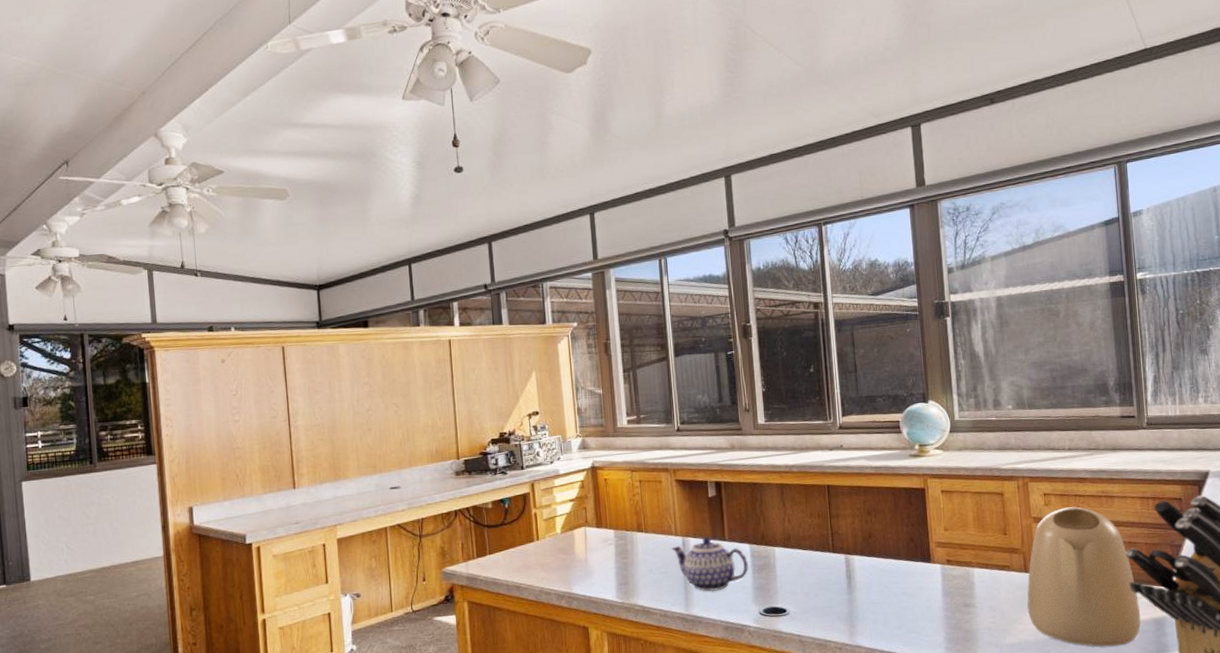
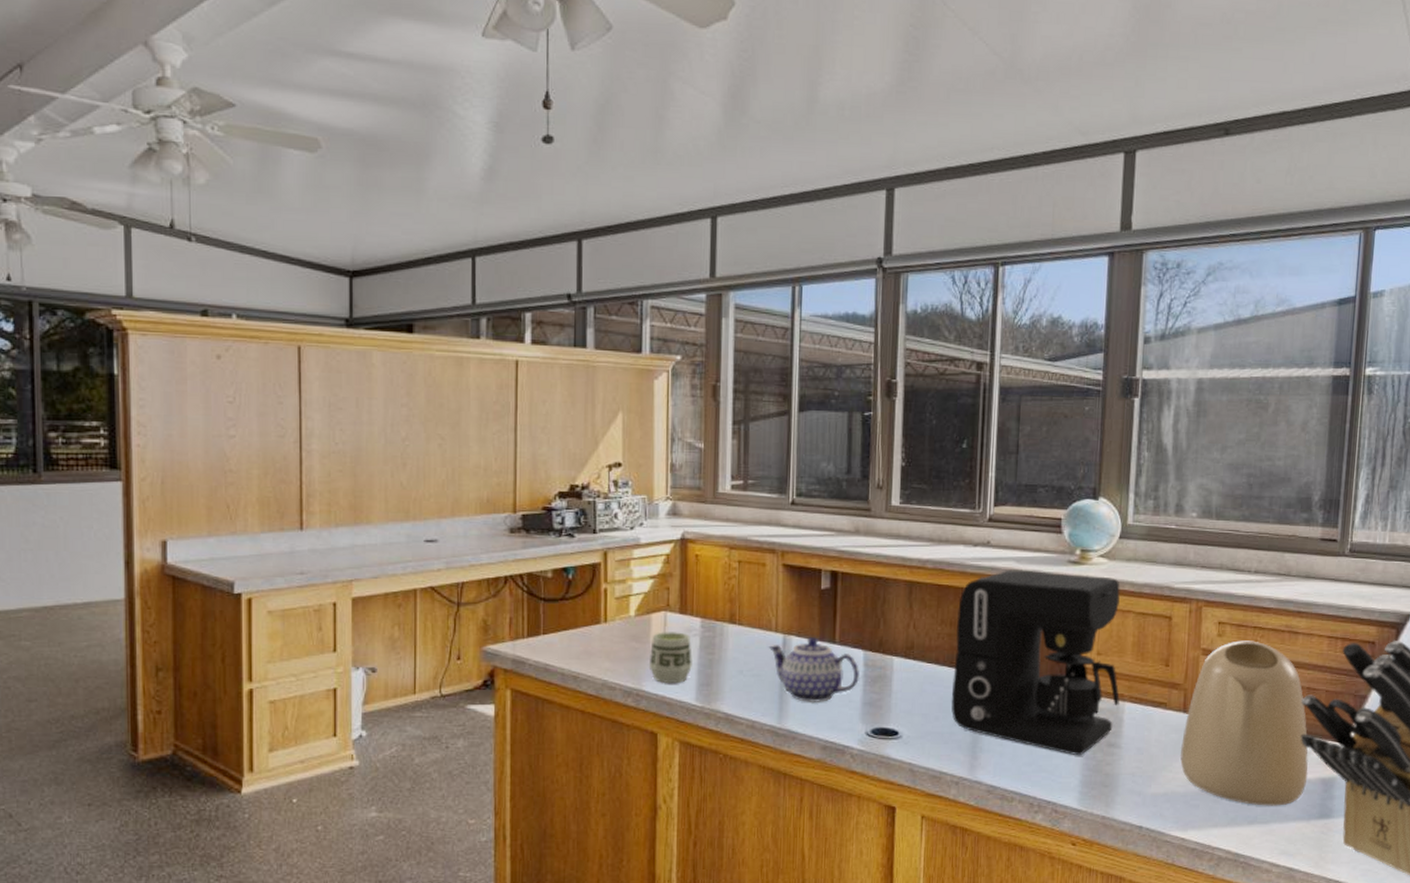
cup: none [576,542,611,586] -> present [648,632,692,683]
coffee maker: none [823,465,969,617] -> present [951,569,1120,756]

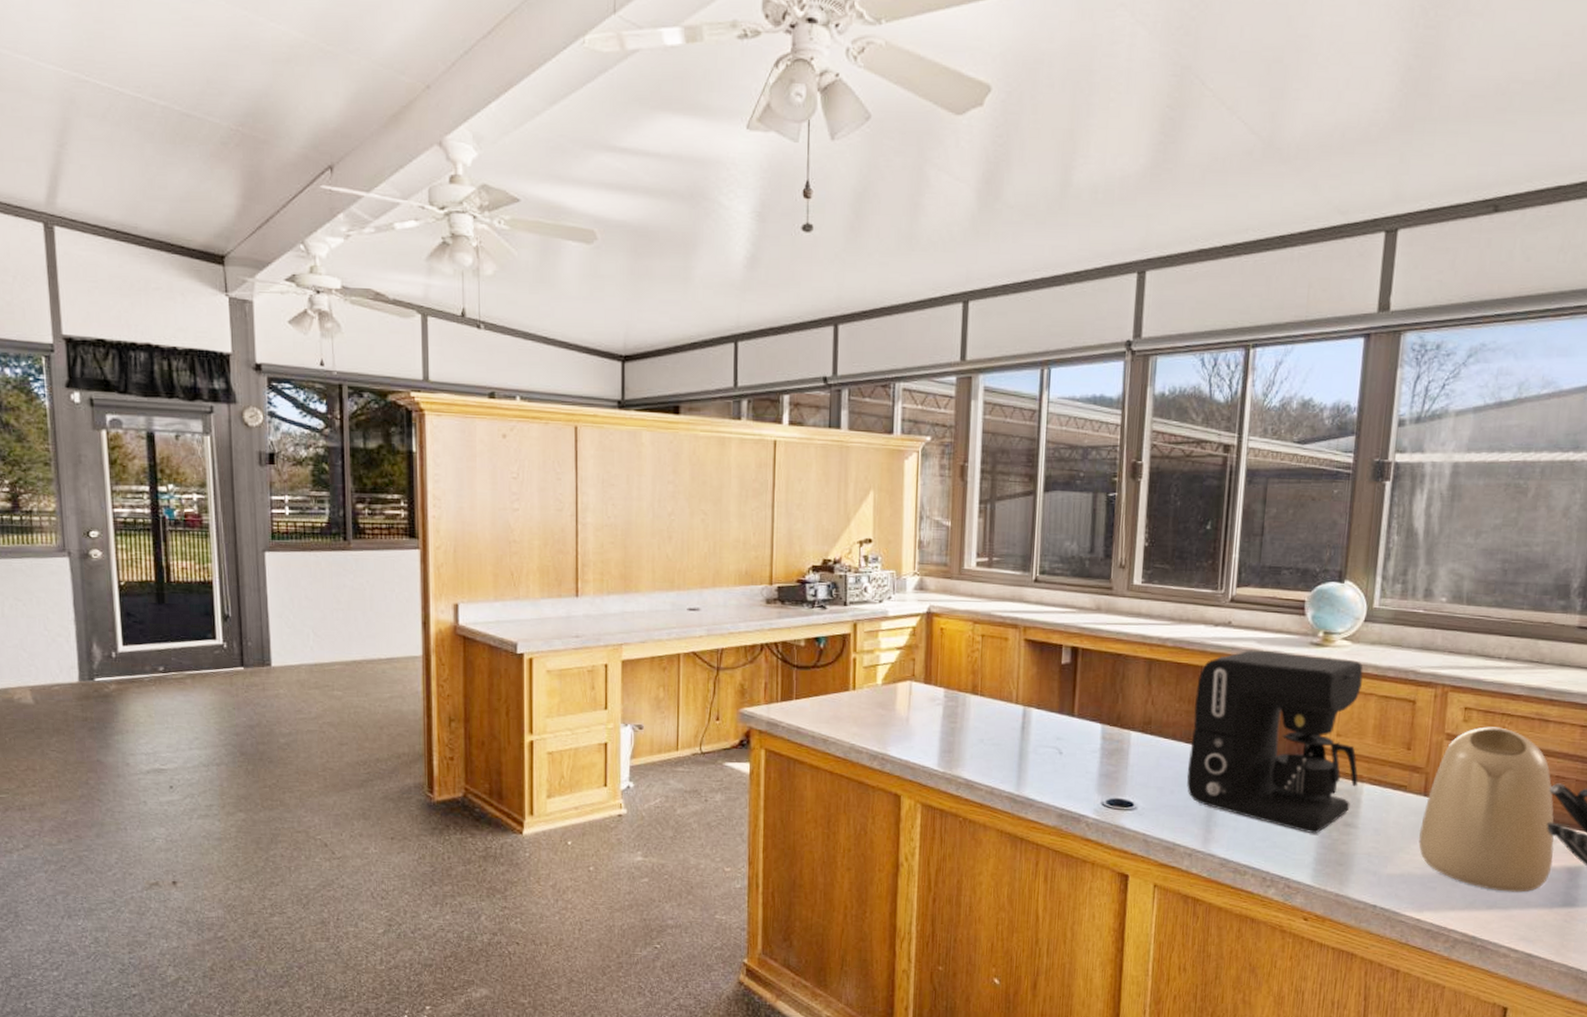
cup: present [648,632,692,683] -> none [894,700,936,749]
teapot: present [768,636,860,704] -> none [1008,709,1098,773]

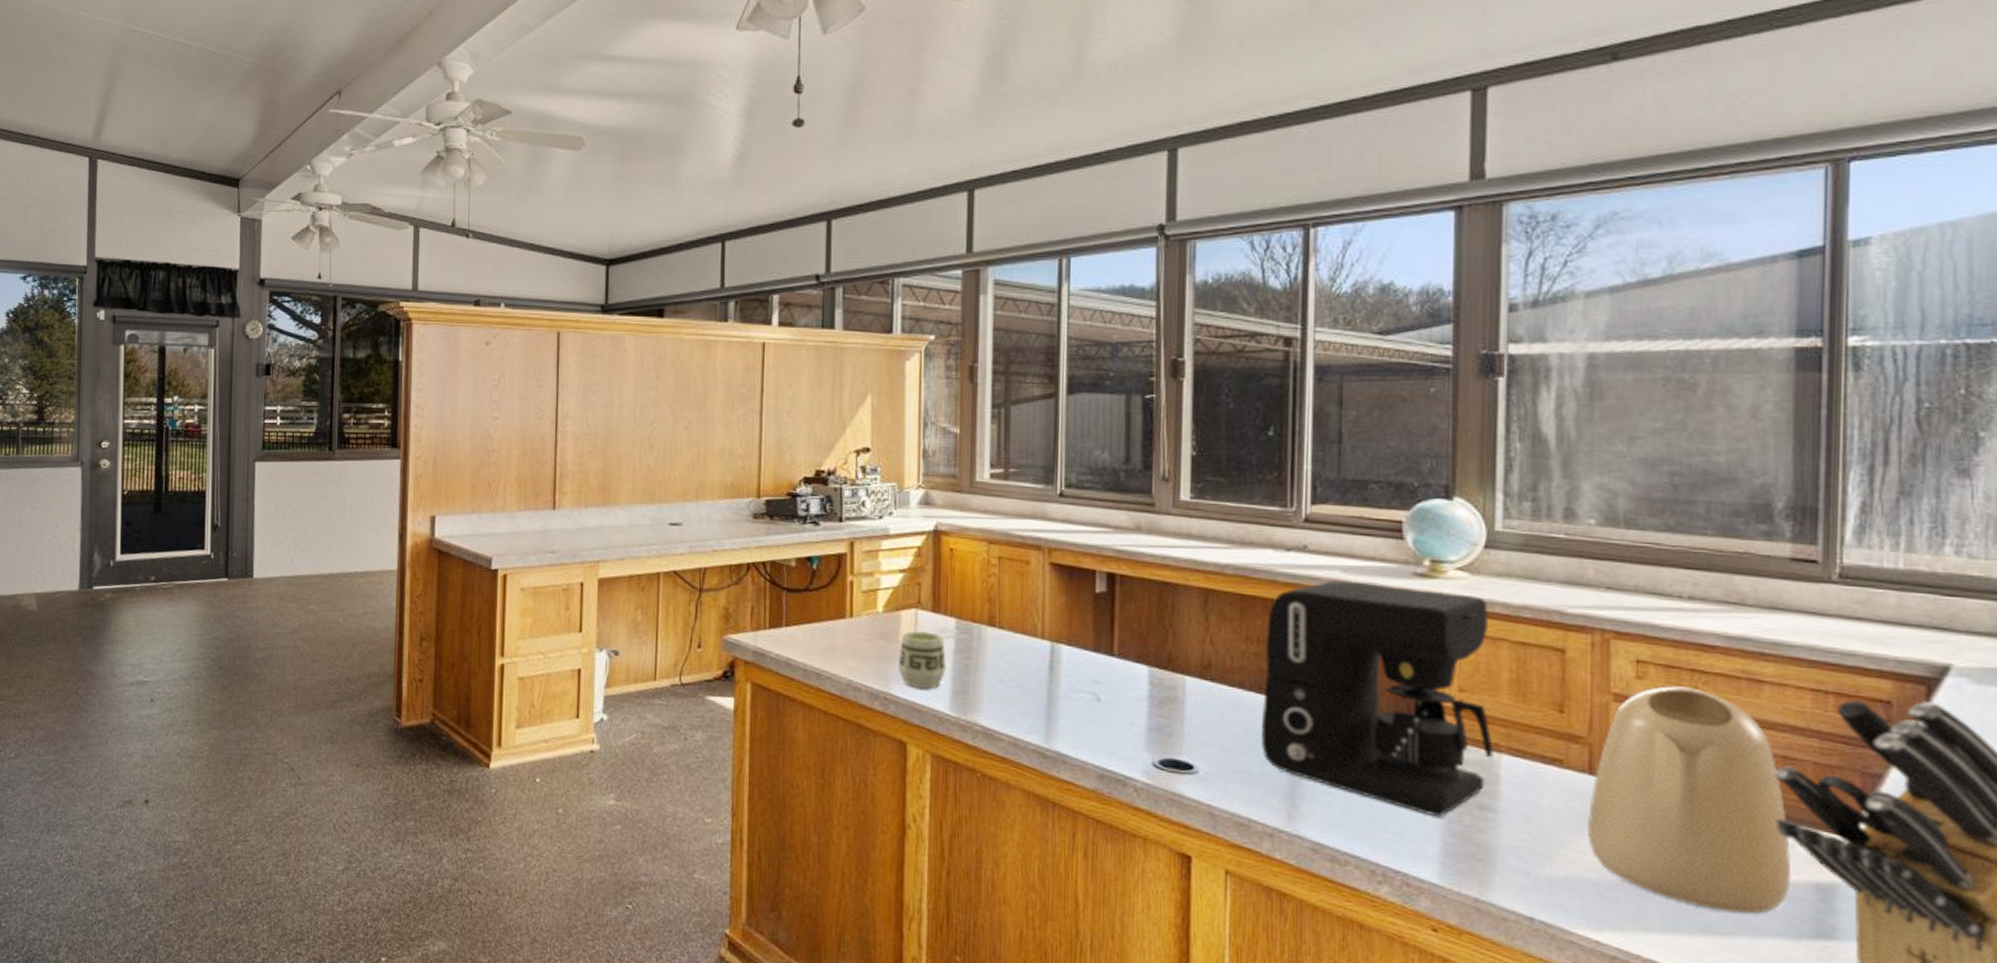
cup: none [894,700,936,749] -> present [897,631,946,689]

